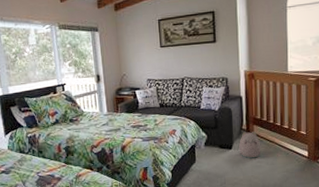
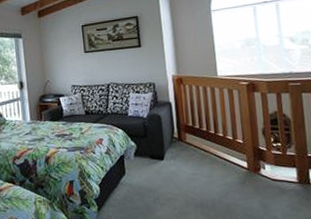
plush toy: present [239,131,261,159] -> none [171,140,196,170]

